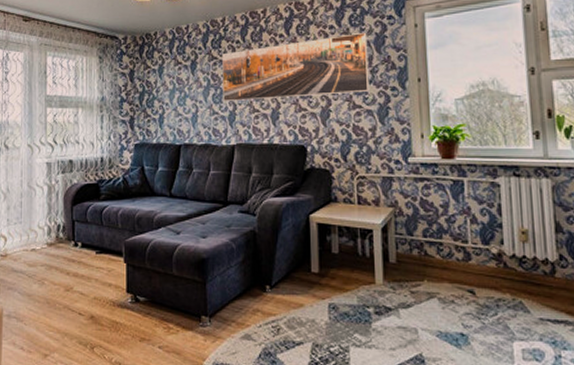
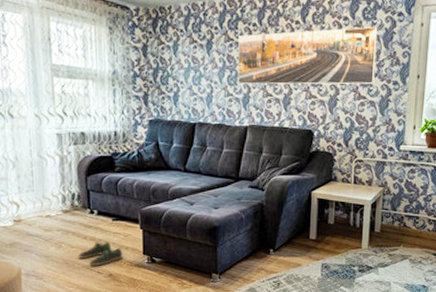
shoe: none [60,278,106,306] -> present [78,242,123,266]

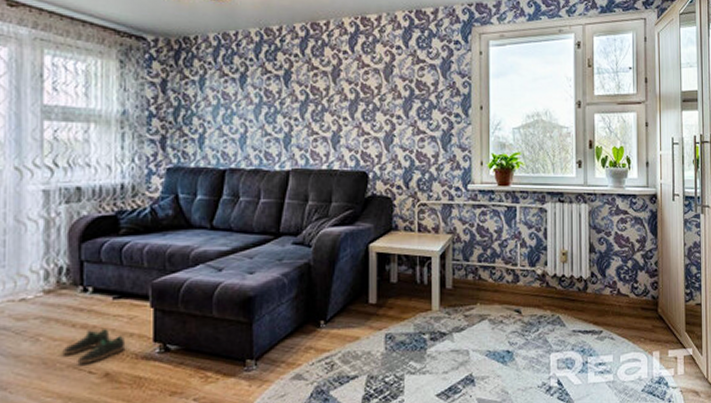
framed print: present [238,26,378,85] -> none [277,55,434,123]

